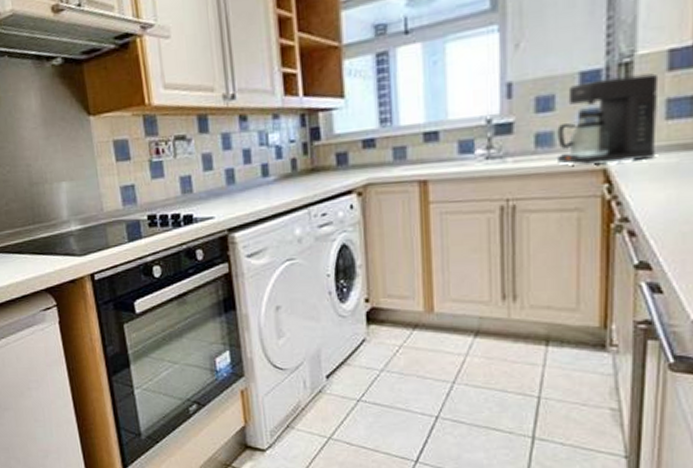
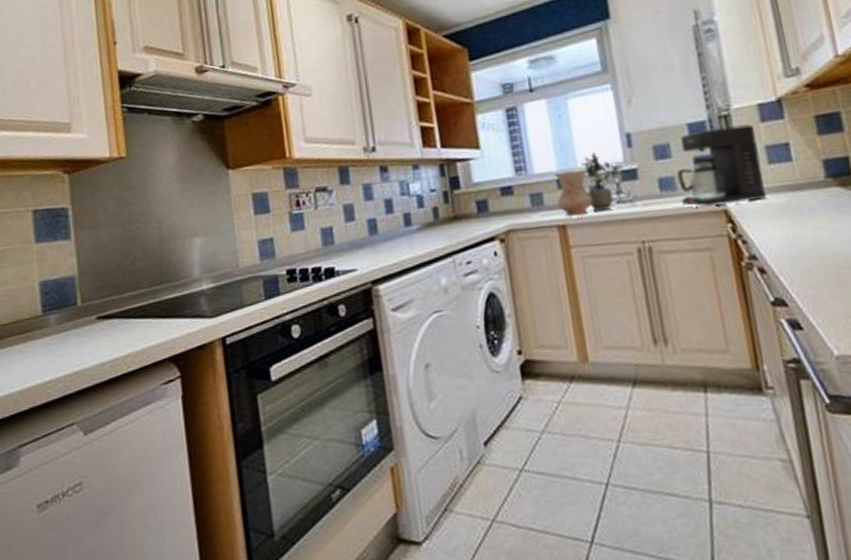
ceramic jug: none [420,121,460,173] -> present [553,169,593,218]
potted plant: none [452,104,498,167] -> present [581,152,623,211]

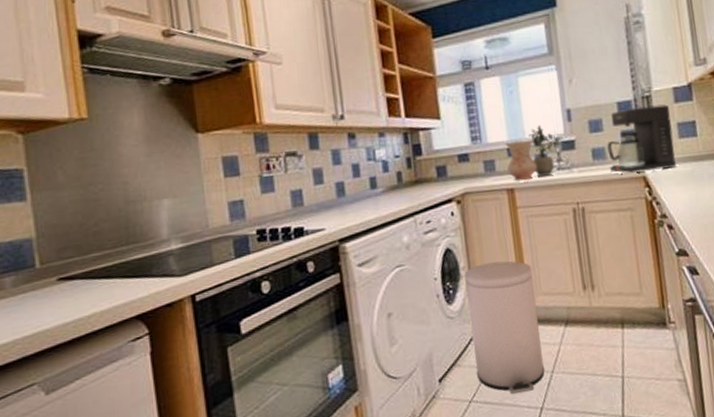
pedal bin: none [511,308,610,466] -> present [464,261,545,395]

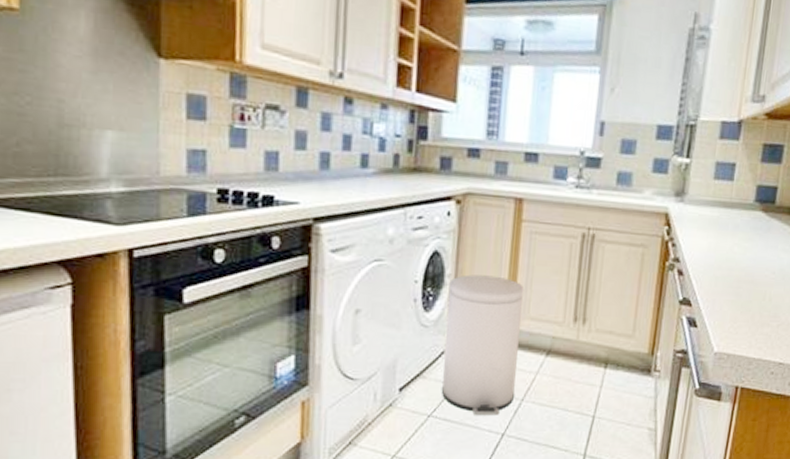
ceramic jug: present [504,139,537,182] -> none [520,145,558,193]
potted plant: present [528,125,563,177] -> none [550,133,590,192]
coffee maker: present [607,104,677,174] -> none [632,134,713,210]

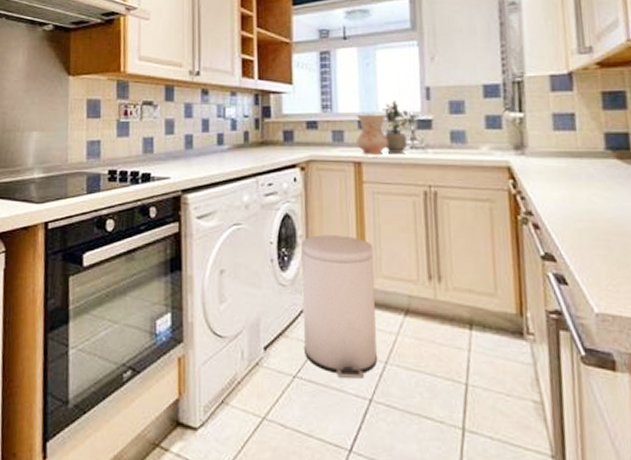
ceramic jug: none [520,145,558,193] -> present [356,114,388,156]
potted plant: none [550,133,590,192] -> present [382,100,419,153]

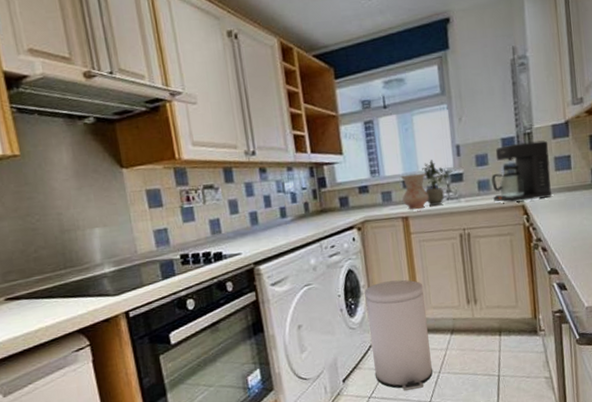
coffee maker: none [468,92,549,163] -> present [491,140,553,203]

